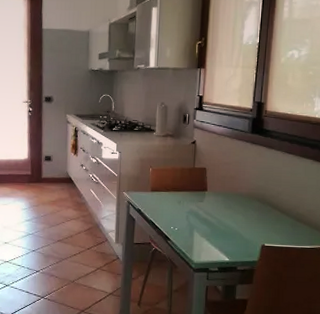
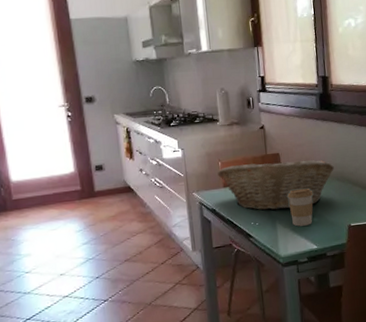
fruit basket: none [147,173,257,220] -> present [217,159,334,211]
coffee cup: none [208,203,233,238] -> present [287,188,314,227]

